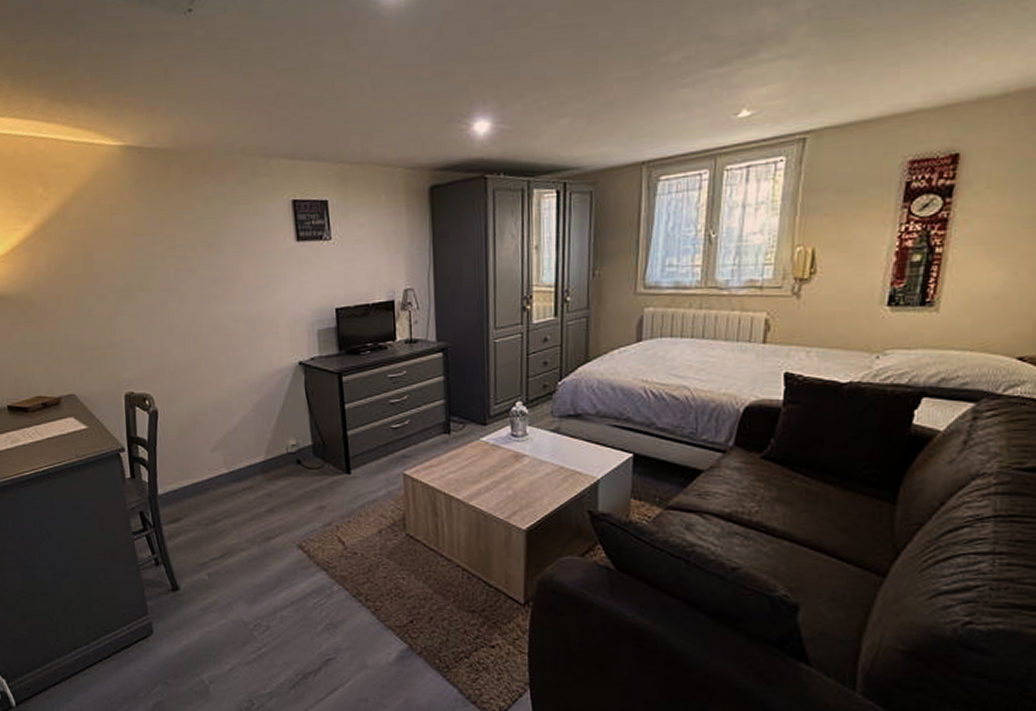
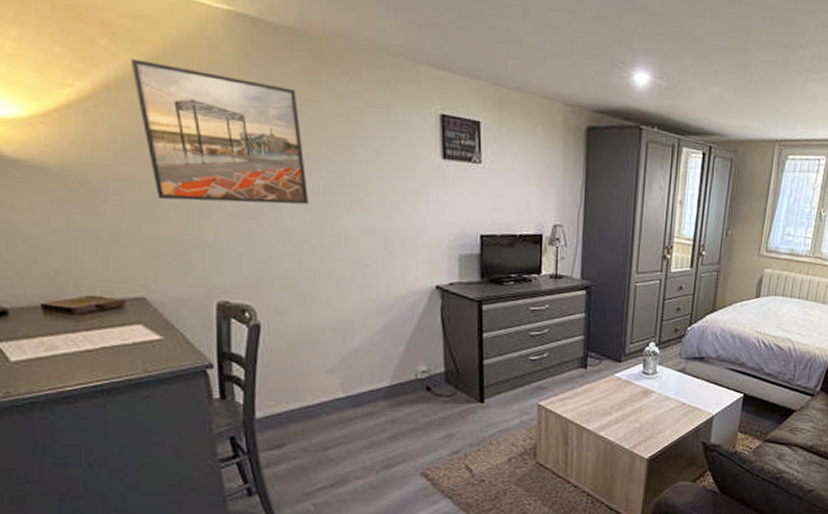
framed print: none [57,199,190,311] -> present [130,58,310,205]

